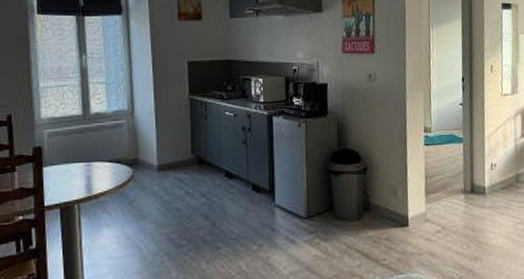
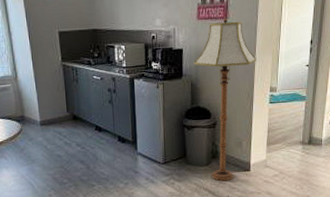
floor lamp: none [339,51,407,240] -> present [194,17,256,181]

